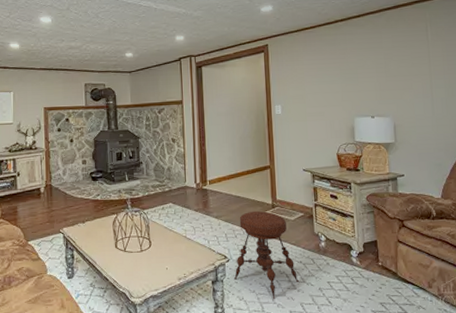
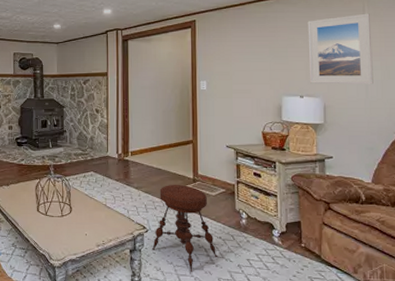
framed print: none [375,33,439,104] -> present [307,13,374,84]

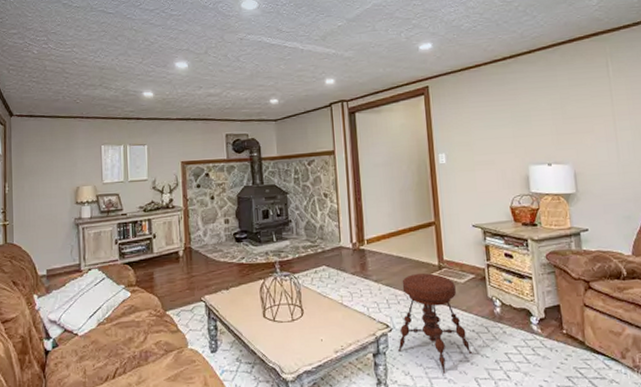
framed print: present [307,13,374,84] -> none [549,69,625,149]

